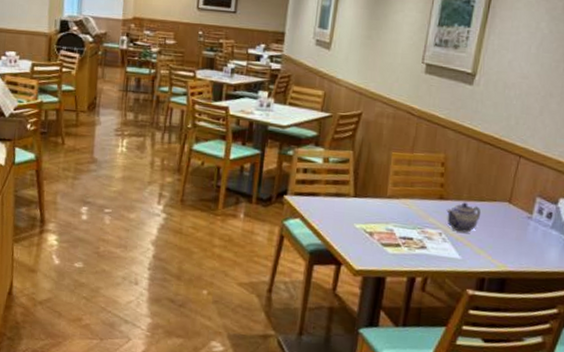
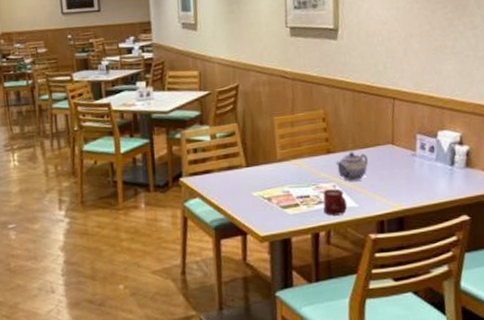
cup: none [424,235,451,265] -> present [323,189,348,216]

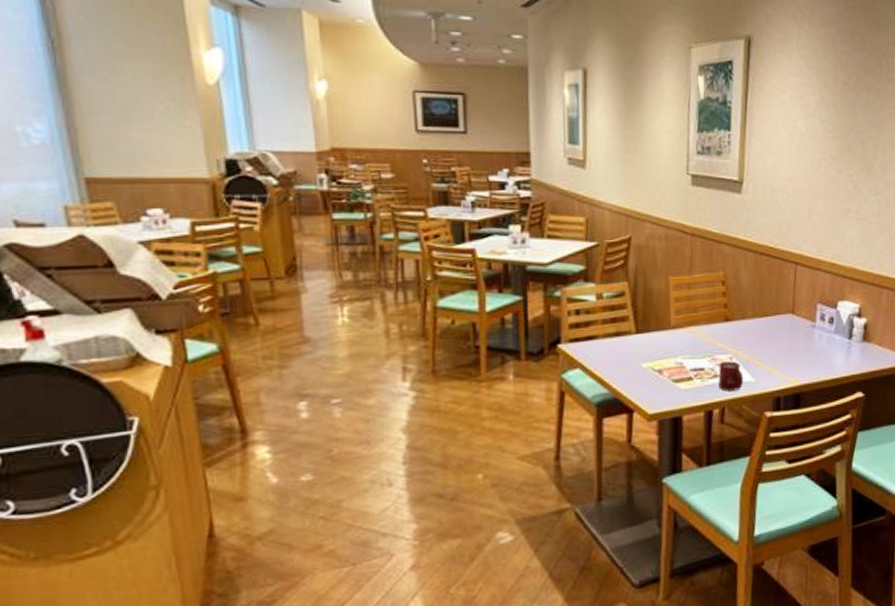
teapot: present [335,152,368,181] -> none [733,320,767,353]

